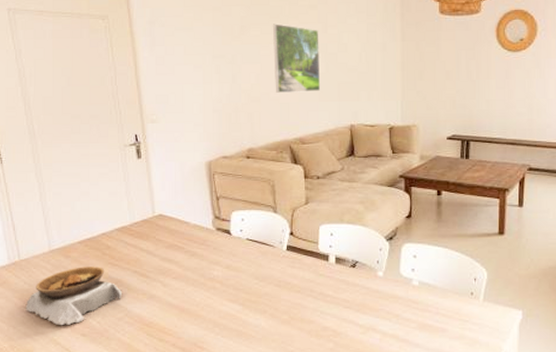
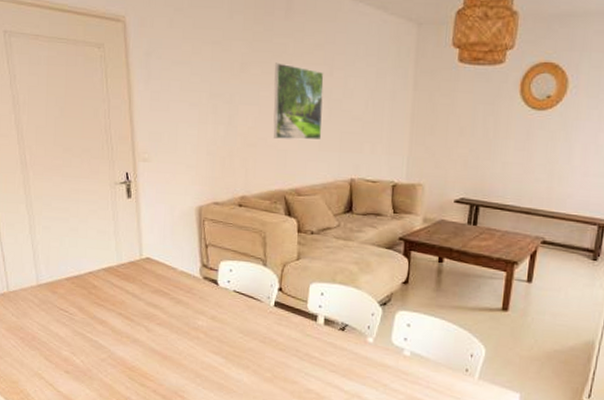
bowl: present [25,267,123,326] -> none [12,304,107,361]

